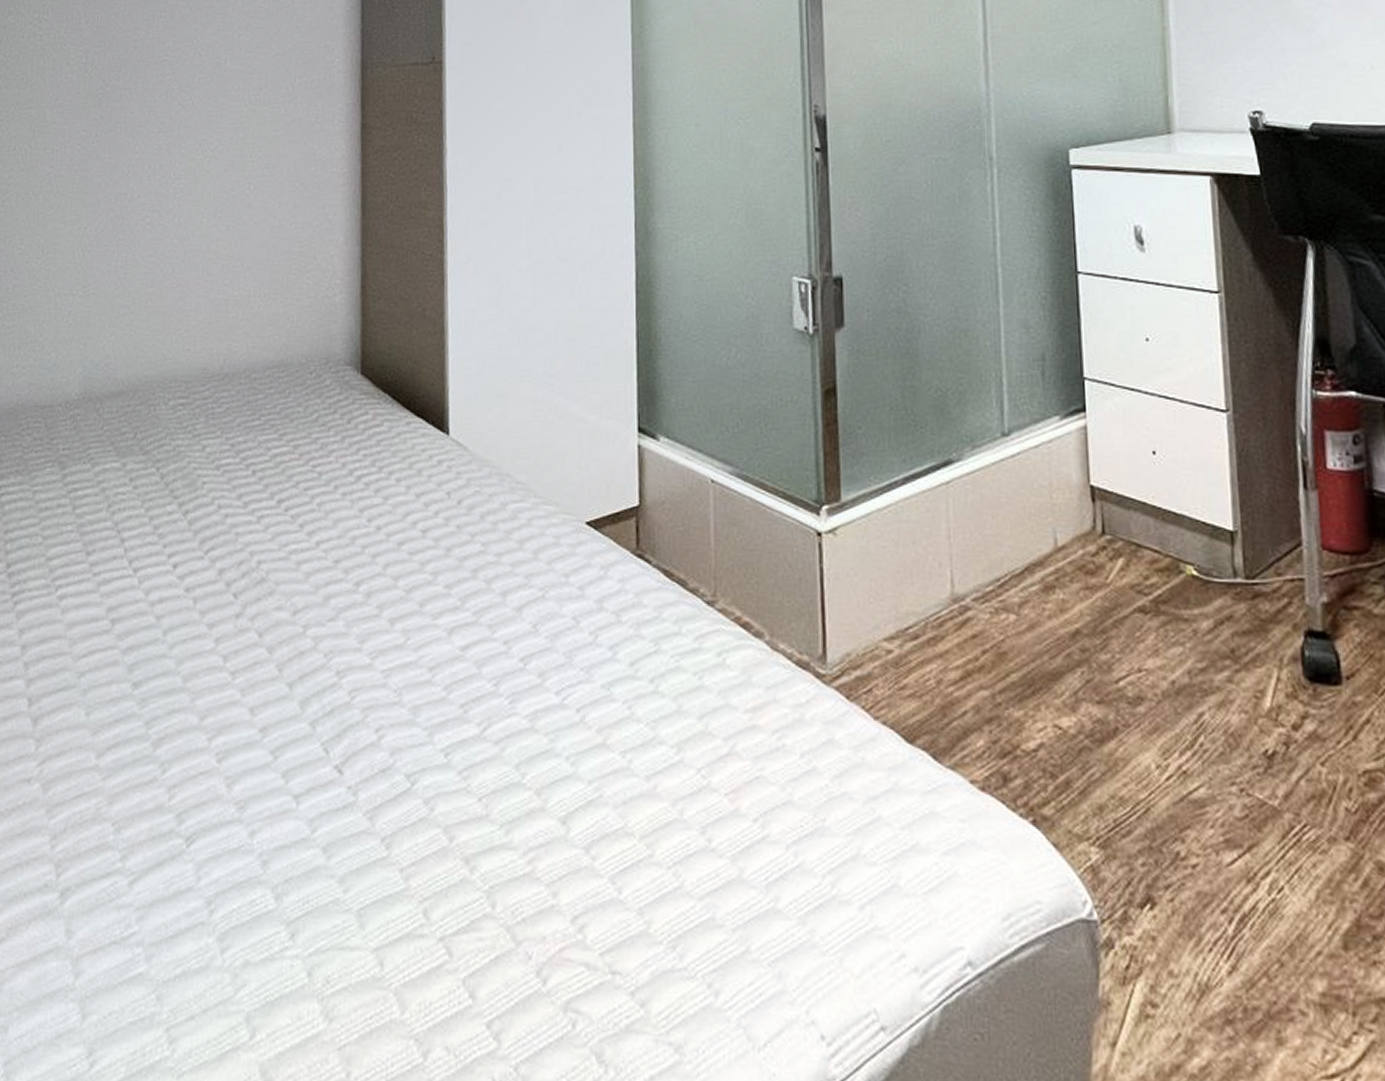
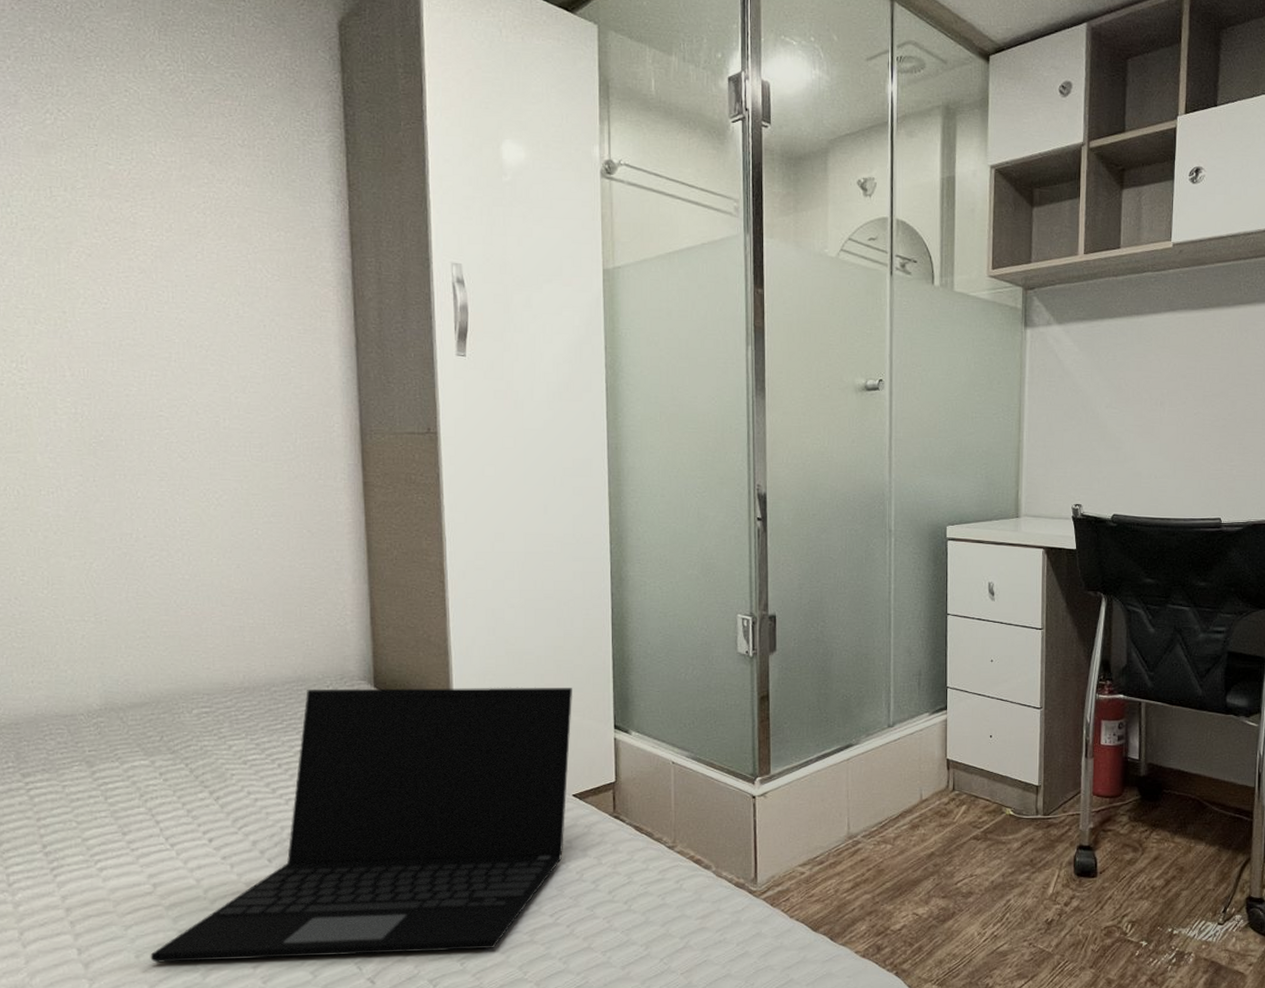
laptop: none [100,375,587,736] -> present [150,687,572,963]

